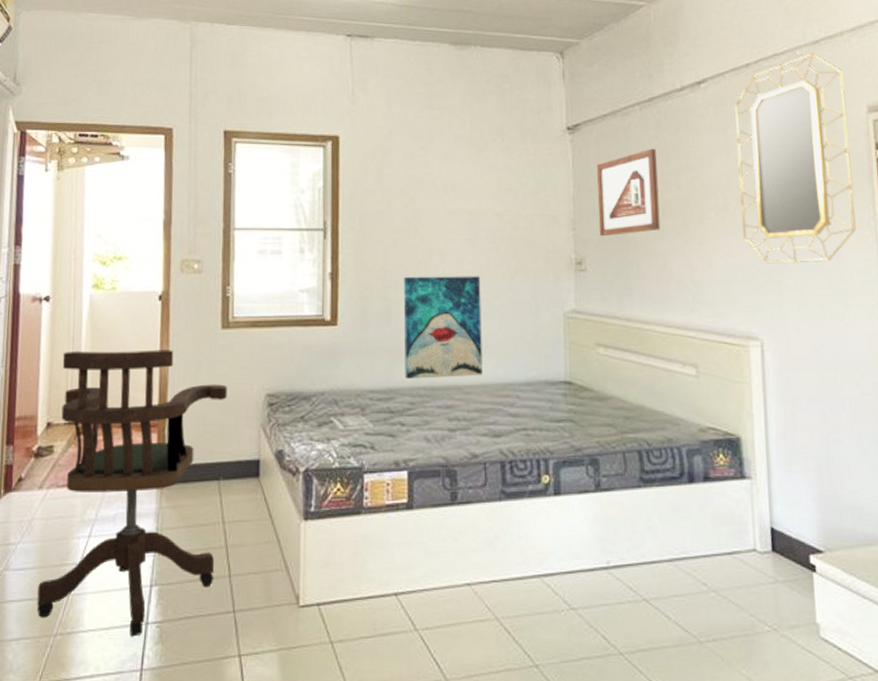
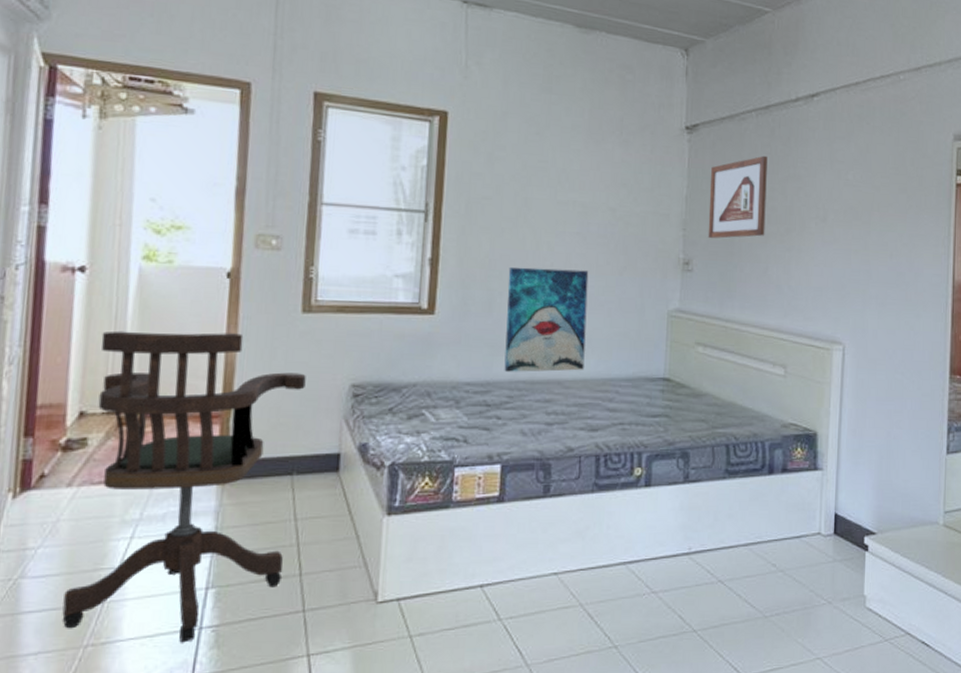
home mirror: present [735,53,856,264] -> none [837,79,938,275]

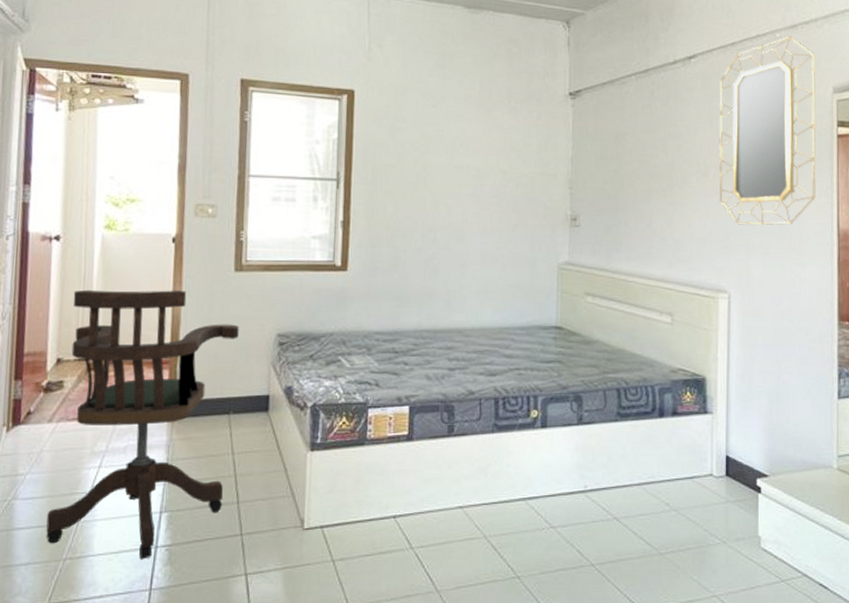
wall art: present [504,266,589,372] -> none [410,226,484,322]
picture frame: present [708,155,768,239] -> none [593,116,648,196]
home mirror: none [837,79,938,275] -> present [718,36,816,226]

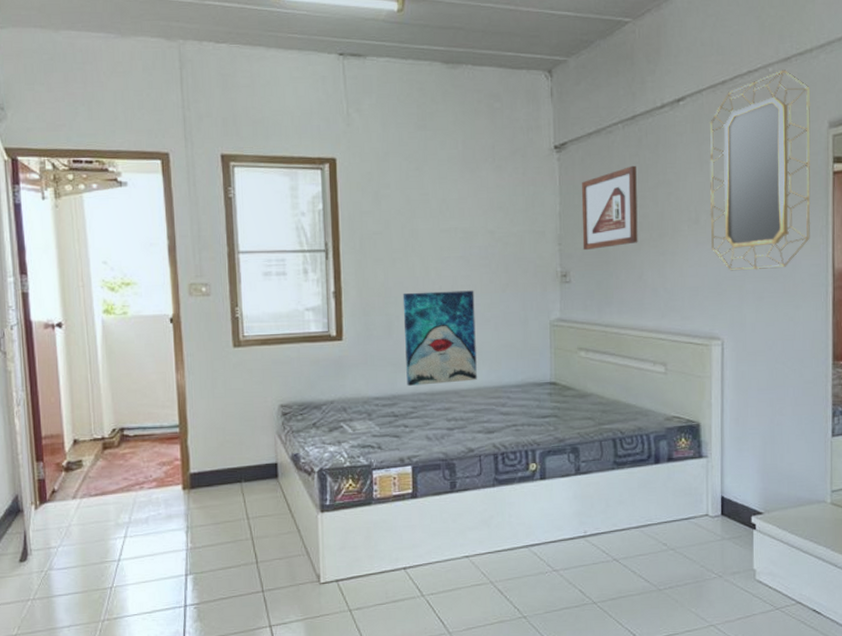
office chair: present [46,289,239,559] -> none [81,368,243,617]
wall art: none [410,226,484,322] -> present [402,290,477,386]
picture frame: none [593,116,648,196] -> present [581,165,638,251]

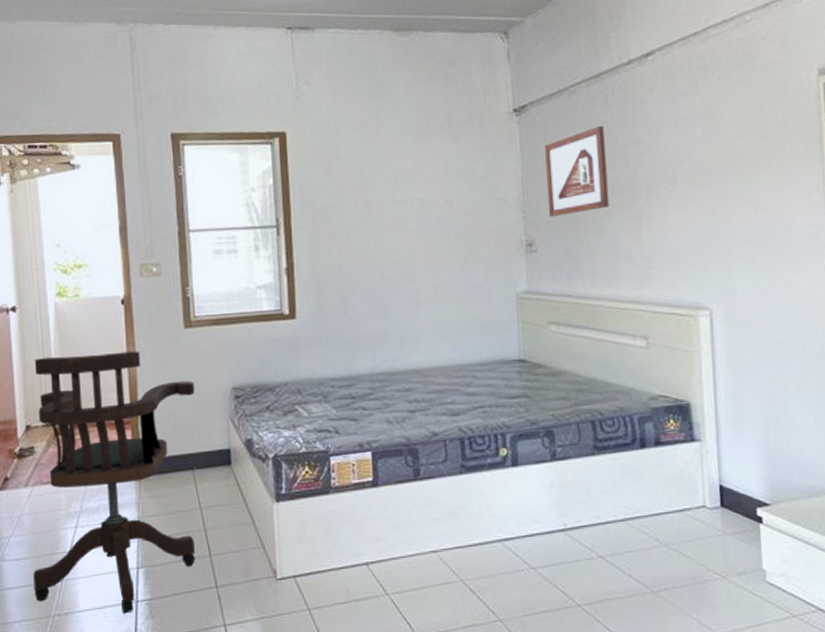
office chair: none [81,368,243,617] -> present [33,351,196,614]
wall art: present [402,290,477,386] -> none [357,263,439,366]
home mirror: present [710,69,811,271] -> none [683,16,805,234]

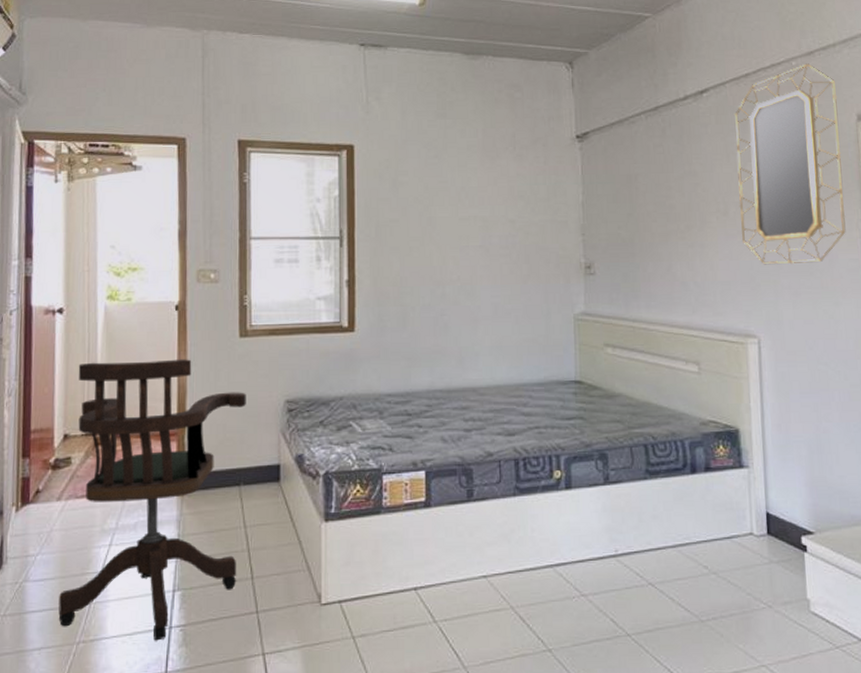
picture frame: present [545,125,610,218] -> none [605,155,665,242]
home mirror: none [683,16,805,234] -> present [735,63,846,265]

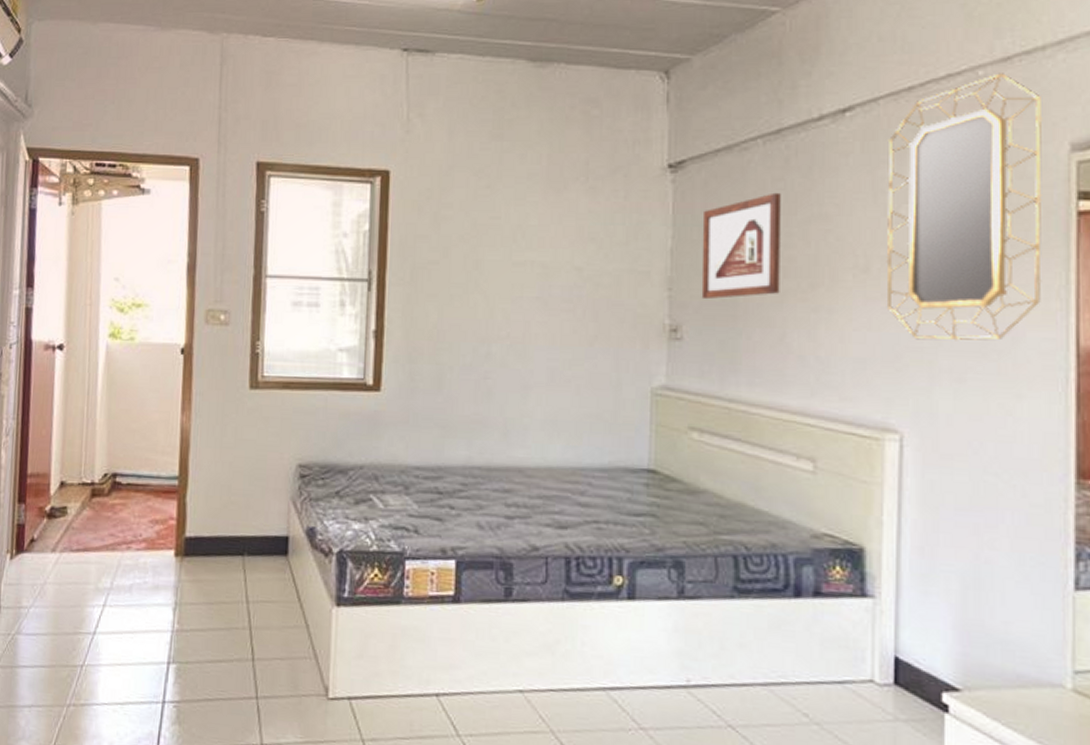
office chair: present [58,359,246,641] -> none [49,405,255,715]
picture frame: none [605,155,665,242] -> present [701,192,781,300]

